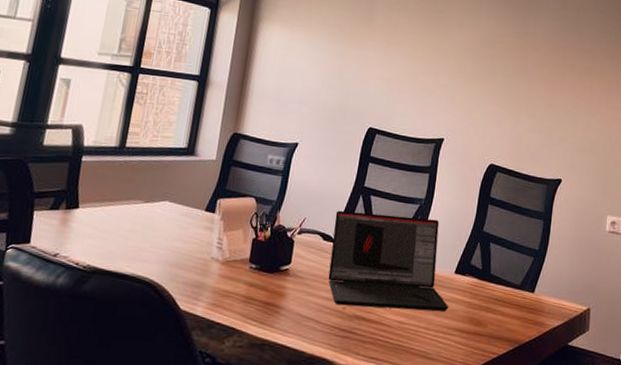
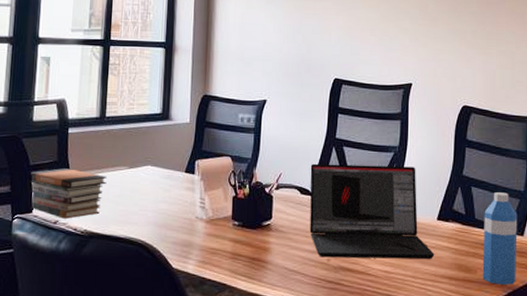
book stack: none [29,197,119,252] -> present [31,168,107,219]
water bottle: none [492,249,531,340] -> present [482,192,518,285]

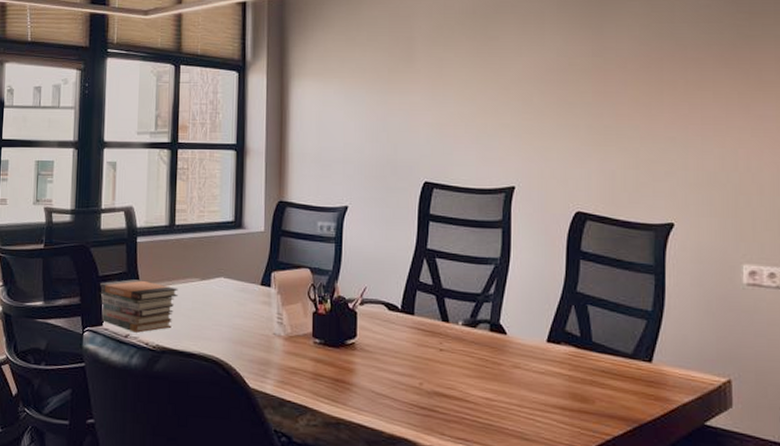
laptop: present [309,163,435,260] -> none [398,276,544,386]
water bottle: present [482,192,518,285] -> none [602,312,644,419]

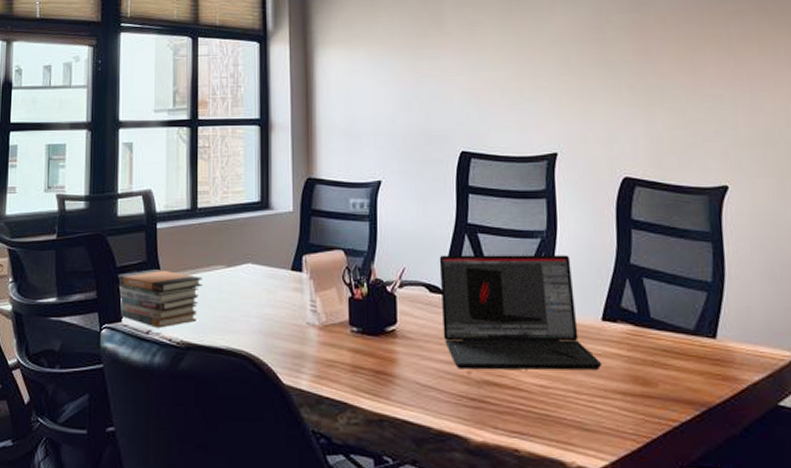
laptop: none [398,276,544,386] -> present [439,255,602,371]

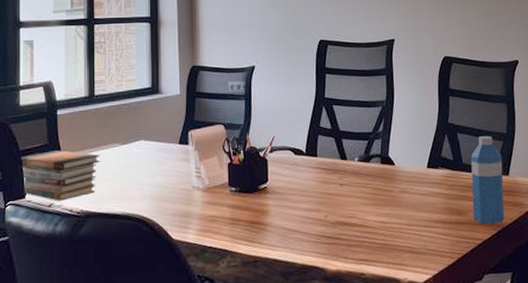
laptop: present [439,255,602,371] -> none [302,119,427,215]
water bottle: none [661,284,711,402] -> present [470,136,505,224]

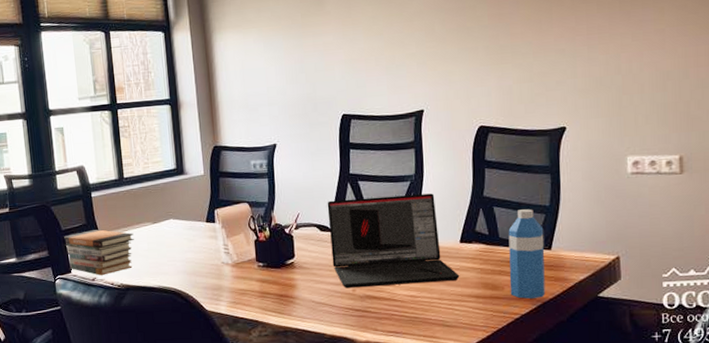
laptop: none [302,119,427,215] -> present [327,193,460,289]

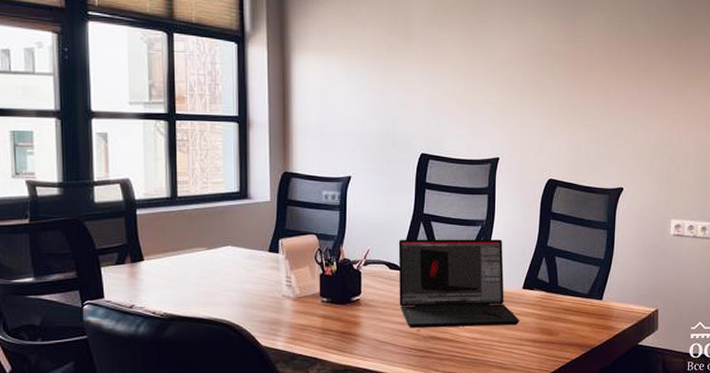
book stack: present [64,229,134,276] -> none [98,251,184,303]
water bottle: present [508,209,546,299] -> none [564,261,597,345]

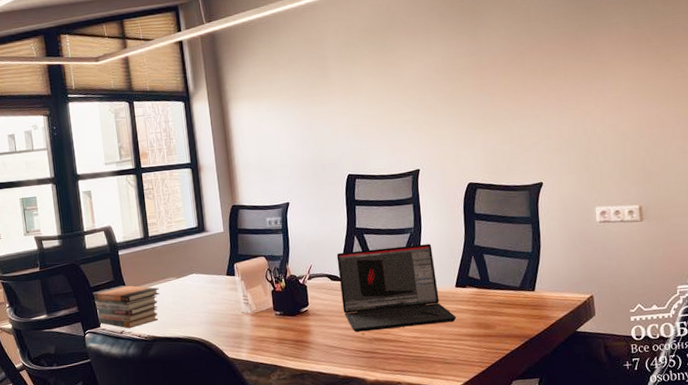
book stack: none [98,251,184,303] -> present [93,285,160,329]

